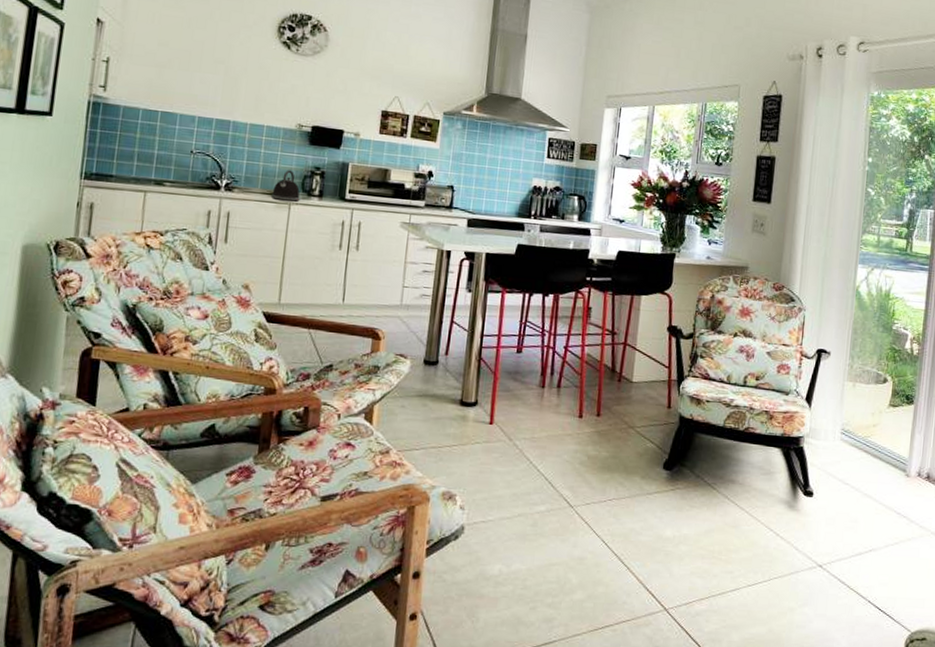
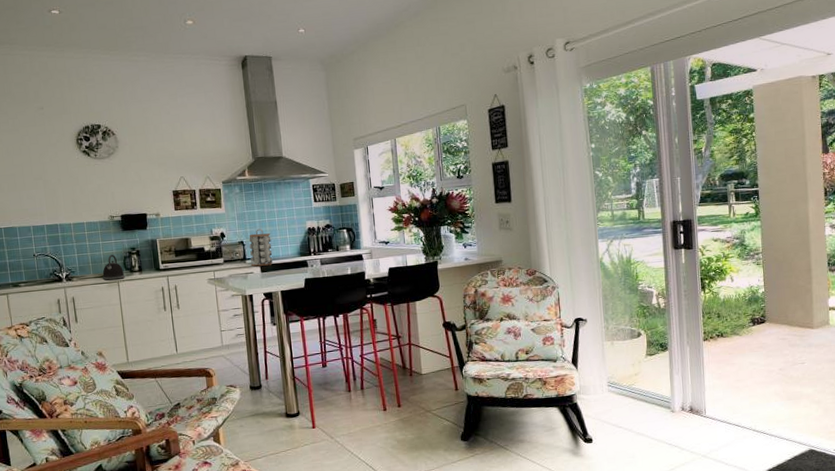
spice rack: none [457,175,488,221] -> present [249,228,273,267]

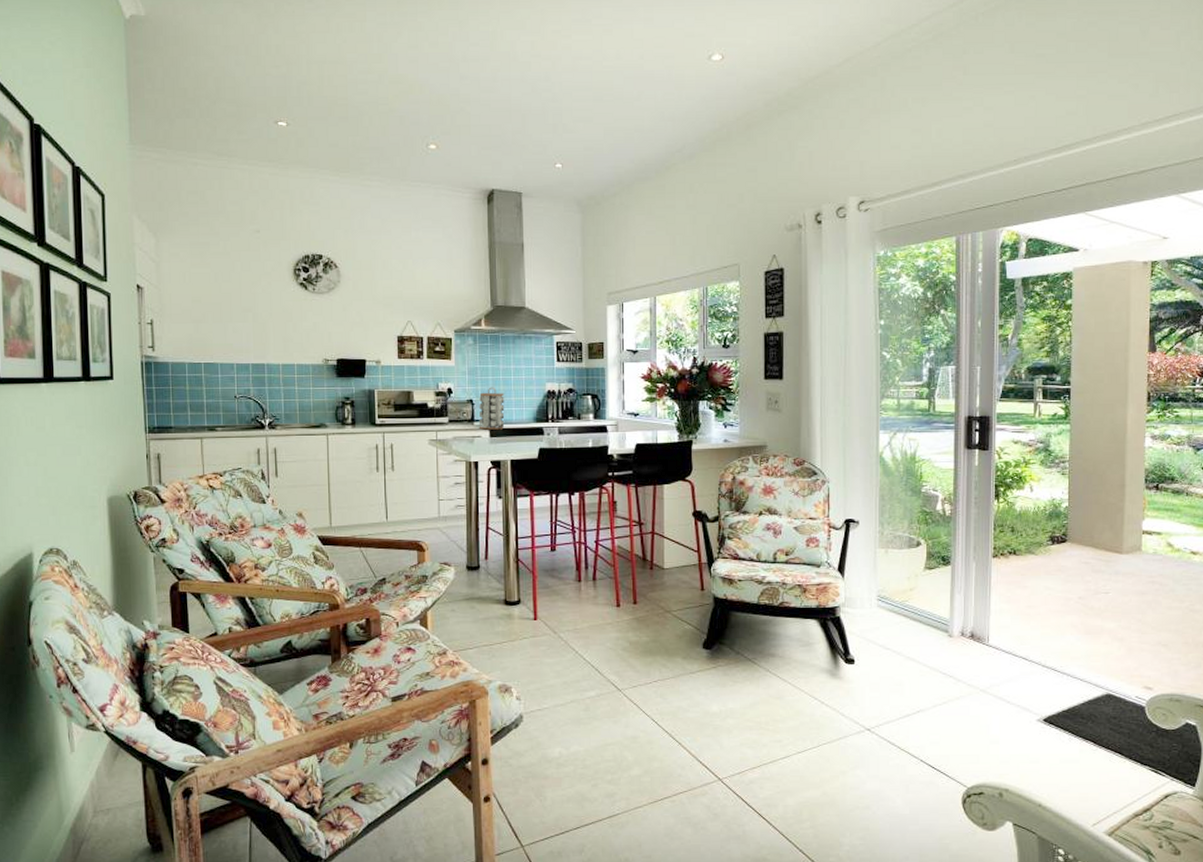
kettle: present [102,254,125,281] -> none [310,403,336,433]

